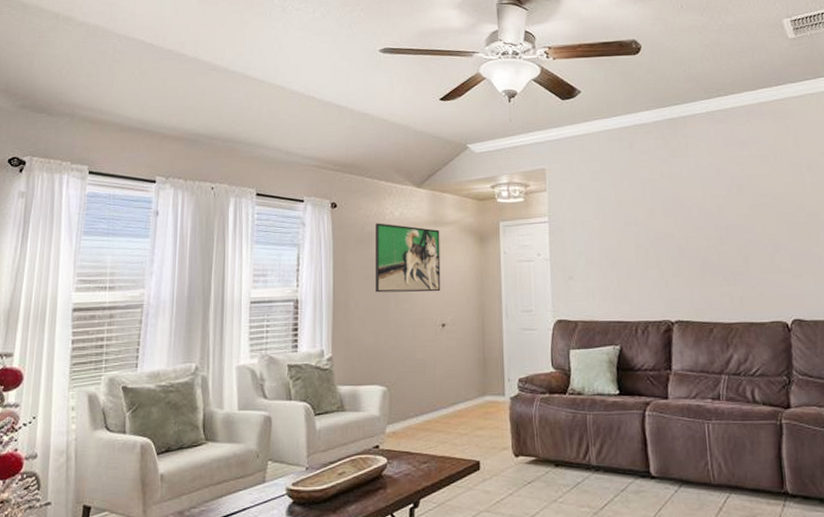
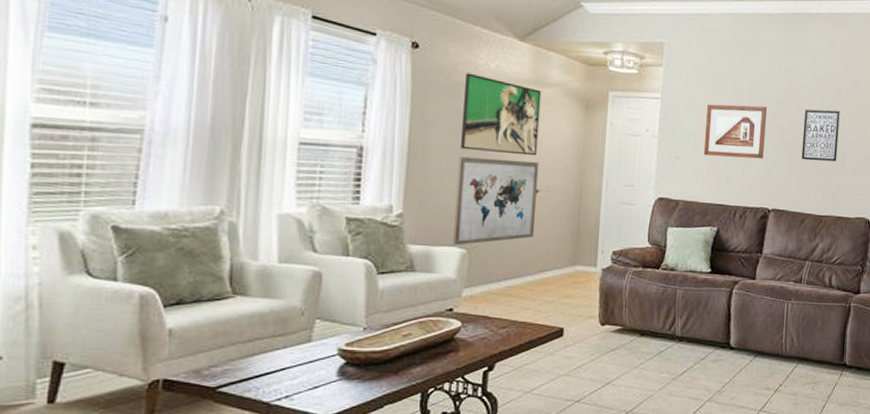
wall art: none [375,297,445,384] -> present [452,156,539,246]
picture frame: none [593,216,658,273] -> present [703,104,767,159]
wall art: none [695,209,739,266] -> present [801,109,840,162]

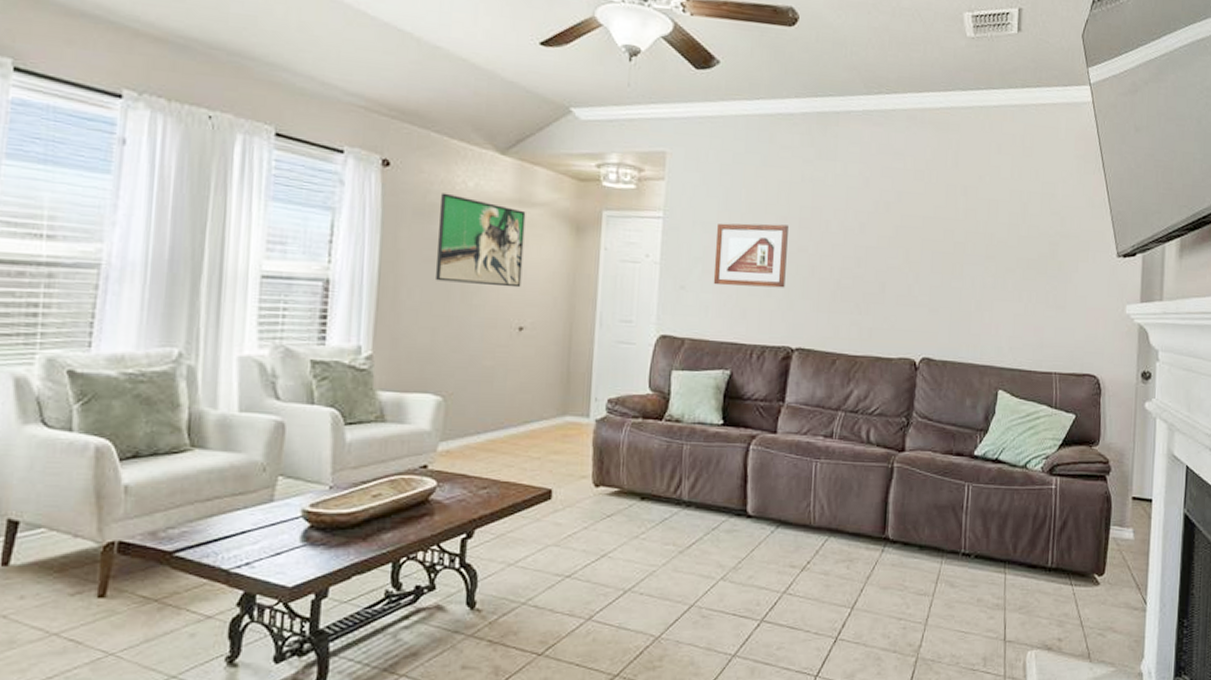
wall art: present [452,156,539,246] -> none [427,289,524,392]
wall art: present [801,109,840,162] -> none [831,226,878,290]

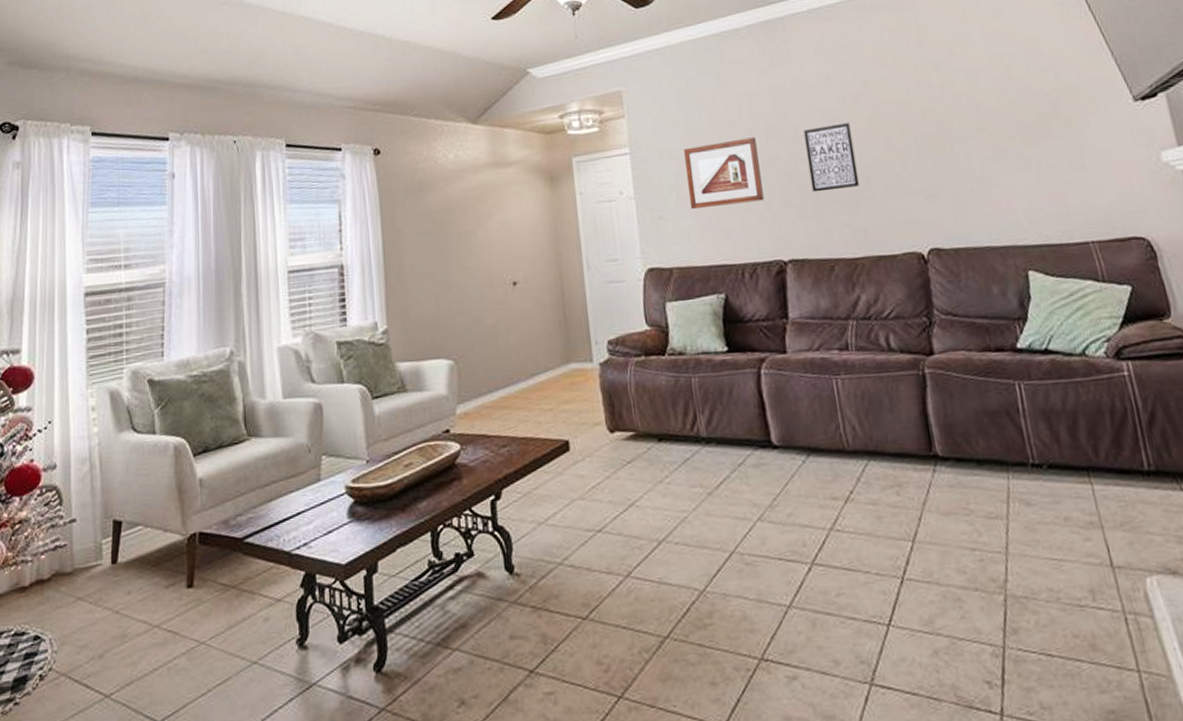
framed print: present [436,193,526,288] -> none [427,168,509,251]
wall art: none [831,226,878,290] -> present [803,122,860,193]

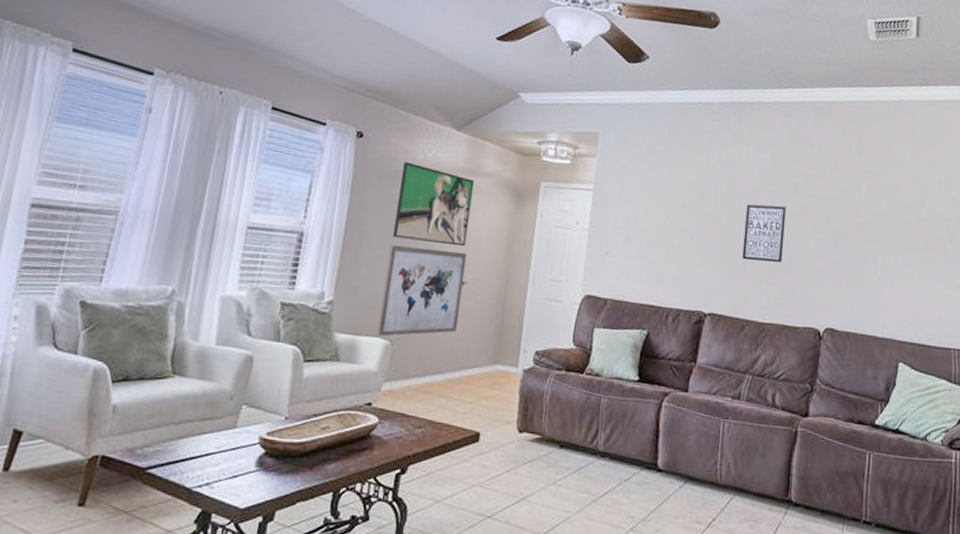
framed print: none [427,168,509,251] -> present [393,161,475,247]
wall art: none [432,250,520,357] -> present [377,244,467,337]
picture frame: present [683,137,764,210] -> none [635,196,705,258]

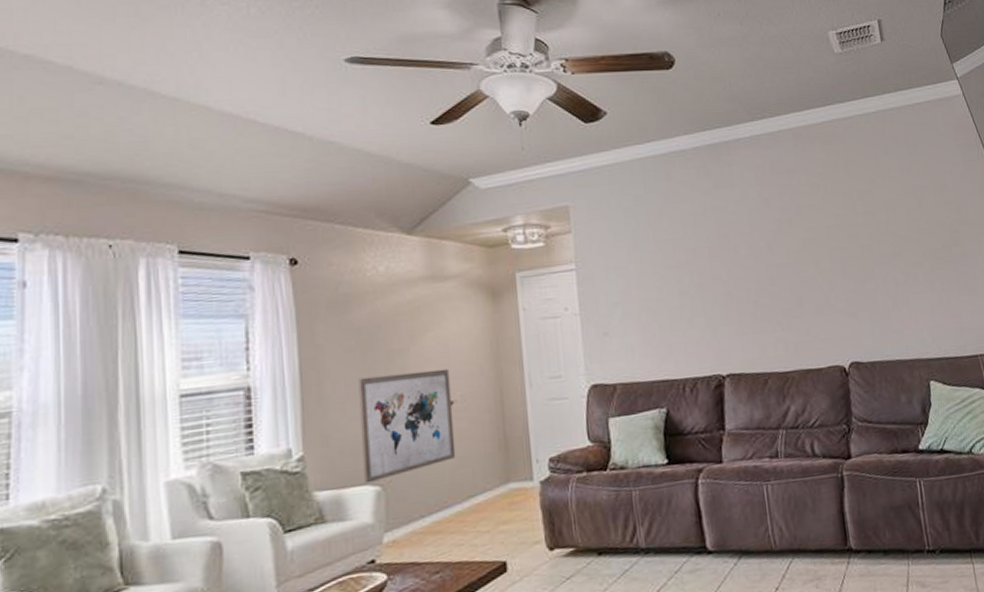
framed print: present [393,161,475,247] -> none [353,281,446,370]
wall art: present [742,204,786,263] -> none [743,244,792,310]

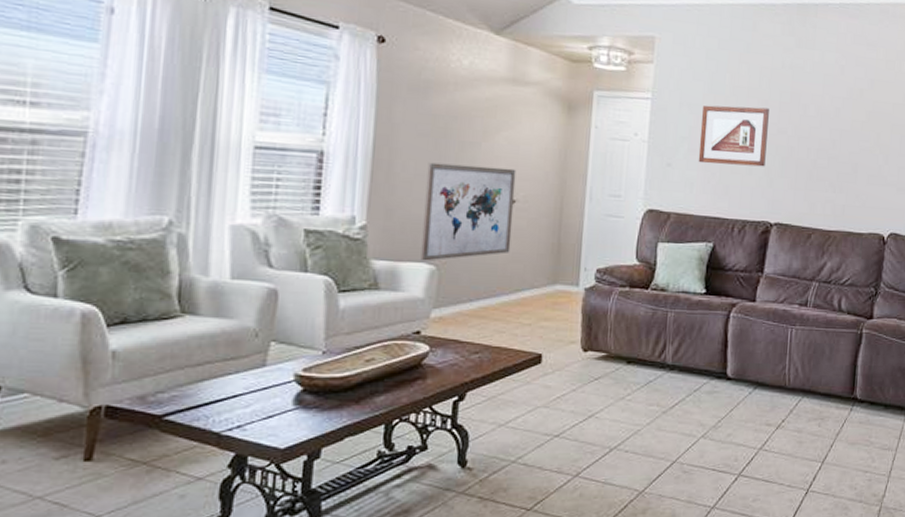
picture frame: none [629,256,706,327] -> present [698,105,769,167]

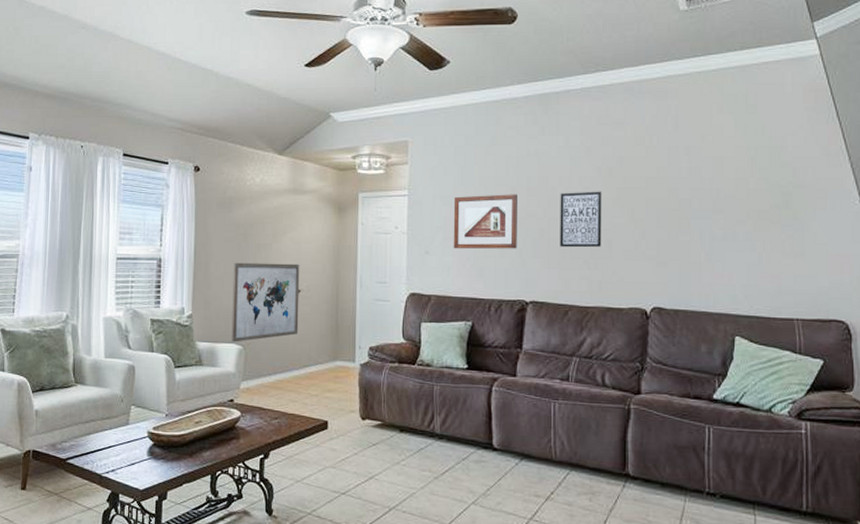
wall art: none [807,111,852,170] -> present [560,191,602,248]

